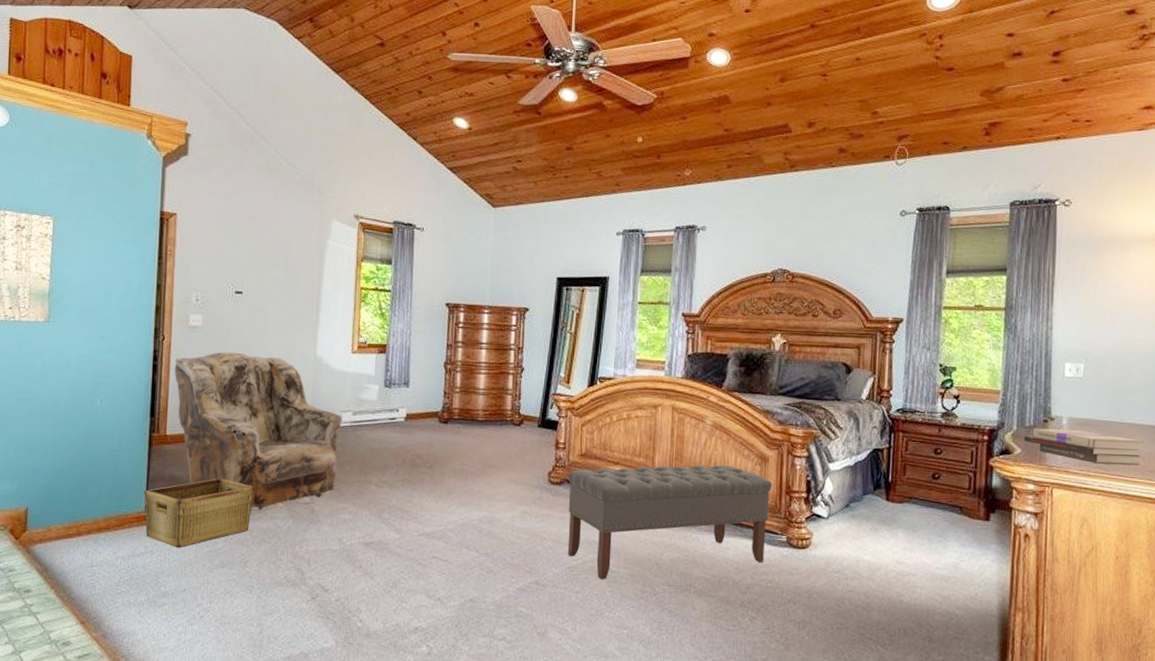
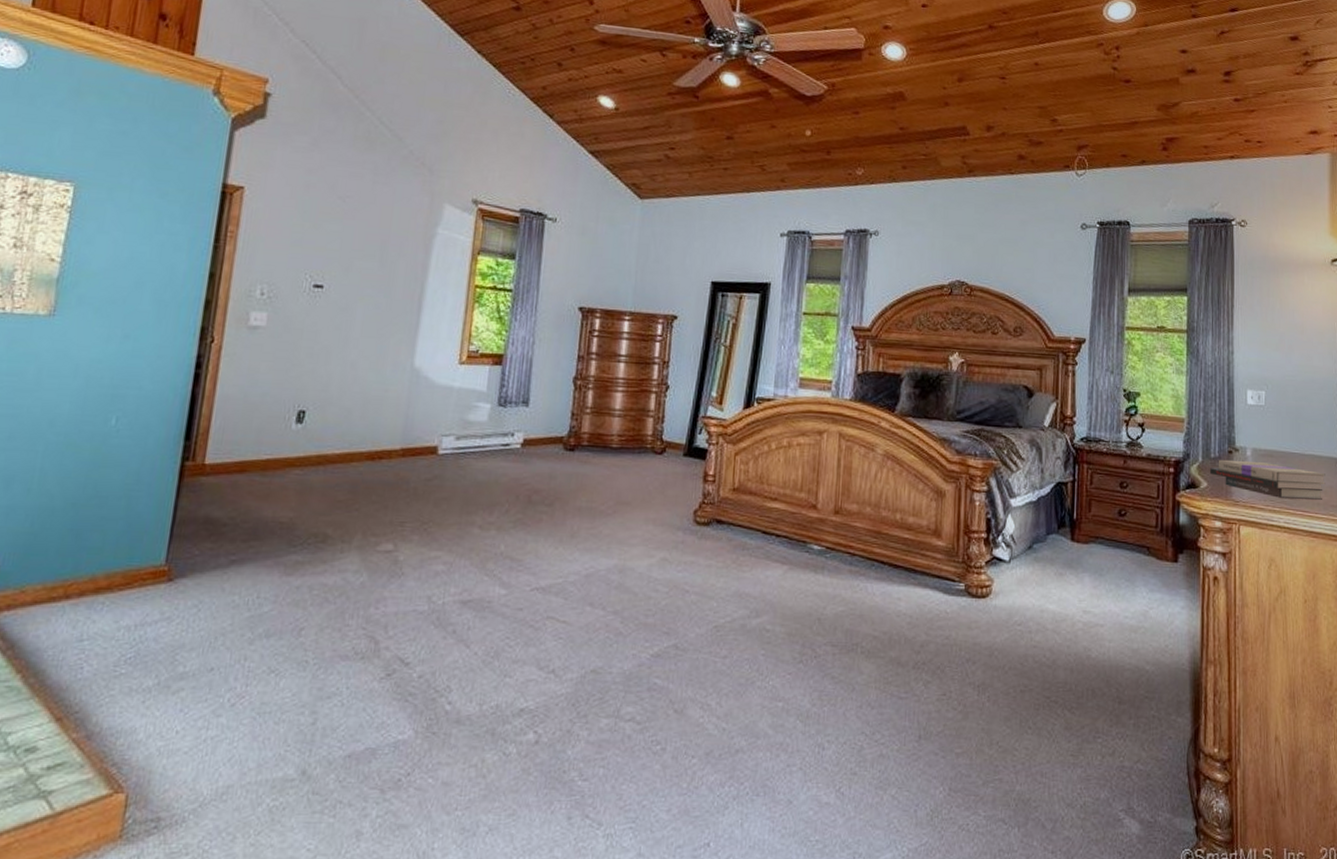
hamper: present [143,478,256,548] -> none [164,520,322,613]
armchair: present [174,352,343,510] -> none [223,359,442,561]
bench: present [567,465,773,579] -> none [714,501,950,640]

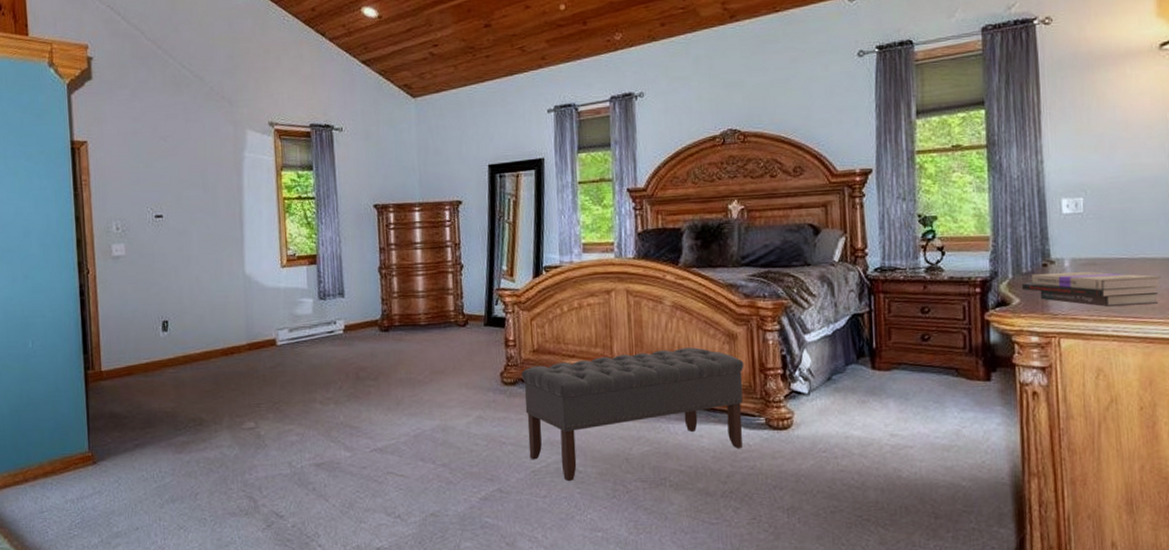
bench: none [714,501,950,640] -> present [522,347,745,481]

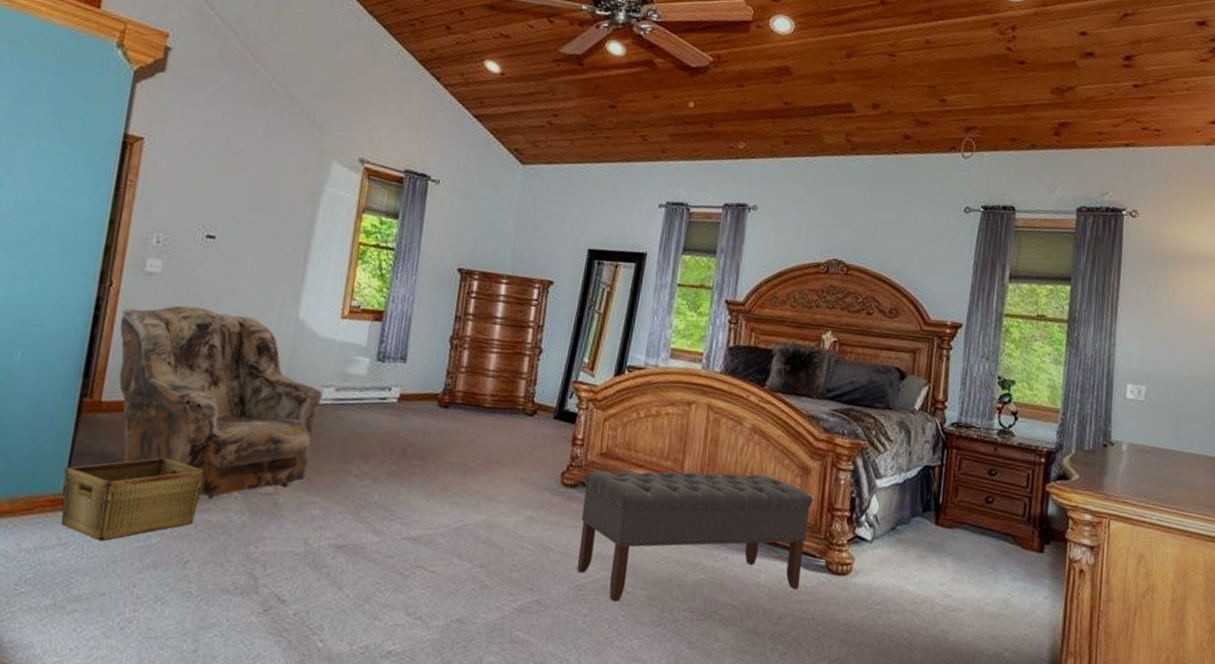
hamper: none [85,410,198,486] -> present [61,457,207,542]
armchair: none [101,278,279,440] -> present [118,305,323,499]
books: present [1022,271,1161,307] -> none [1083,452,1204,499]

